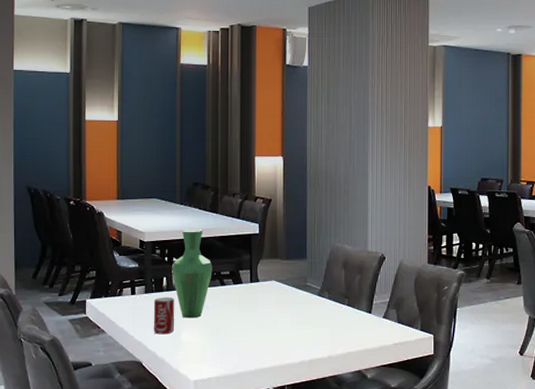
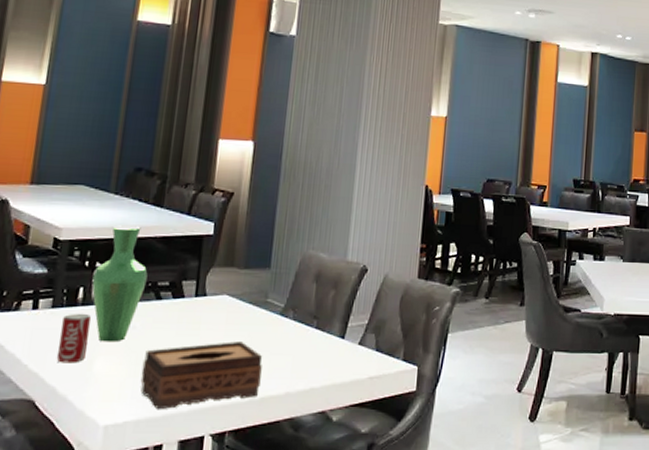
tissue box: none [217,317,308,369] -> present [140,341,263,410]

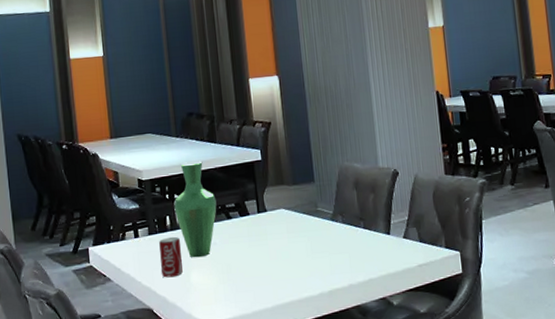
tissue box: present [140,341,263,410] -> none [228,246,327,308]

